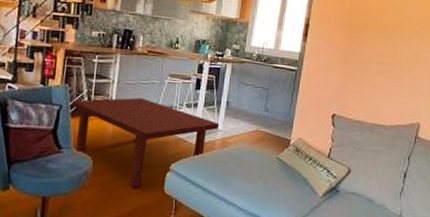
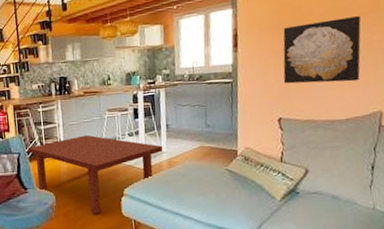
wall art: none [342,28,414,91] -> present [283,15,361,84]

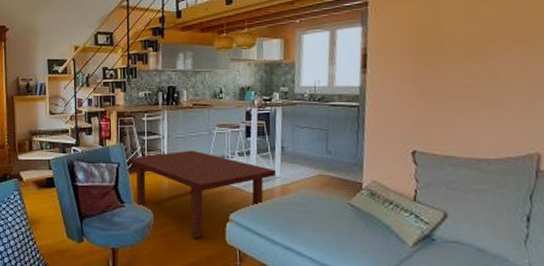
wall art: present [283,15,361,84] -> none [419,42,514,116]

